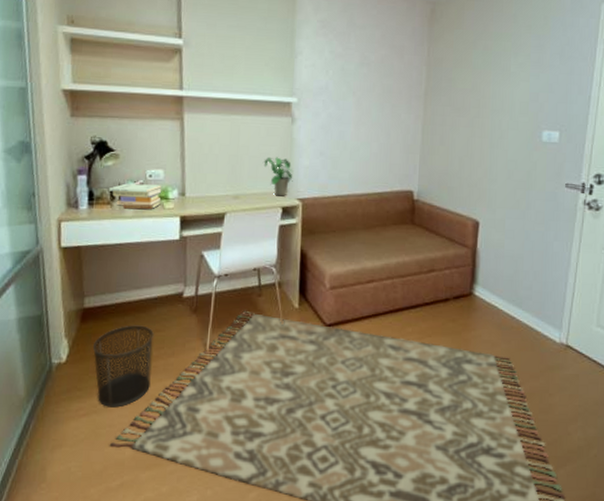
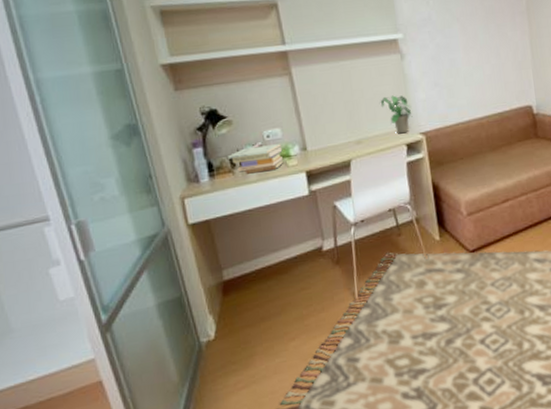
waste bin: present [93,325,154,408] -> none [240,286,306,375]

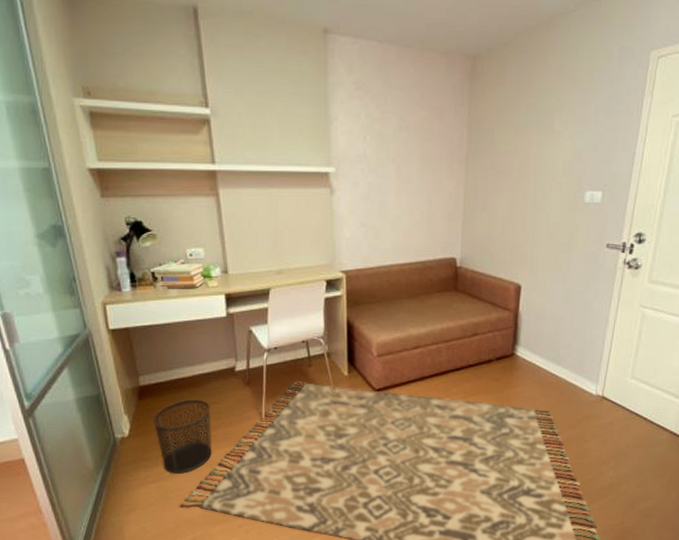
waste bin: none [240,286,306,375] -> present [153,399,212,474]
potted plant: present [381,95,413,134] -> none [306,230,335,269]

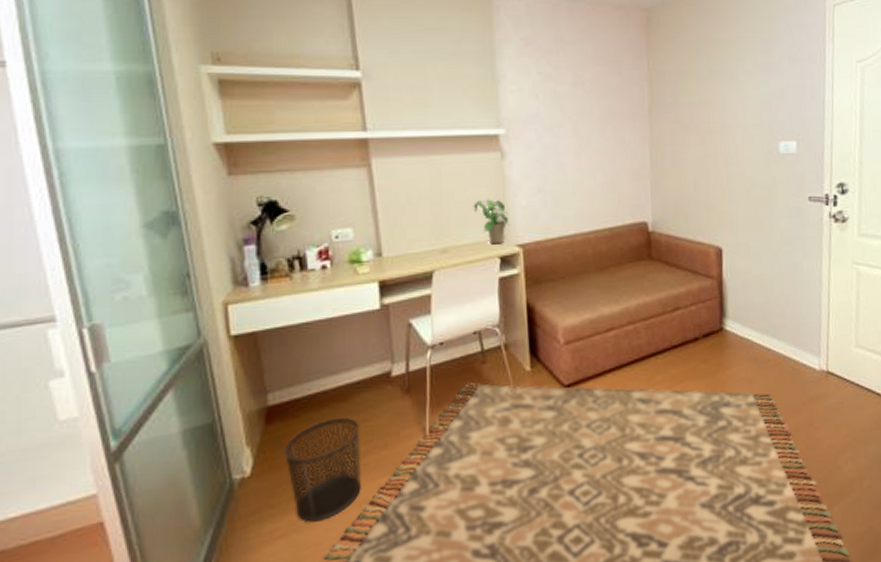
books: present [150,263,204,289] -> none [286,247,353,280]
potted plant: none [306,230,335,269] -> present [474,199,510,245]

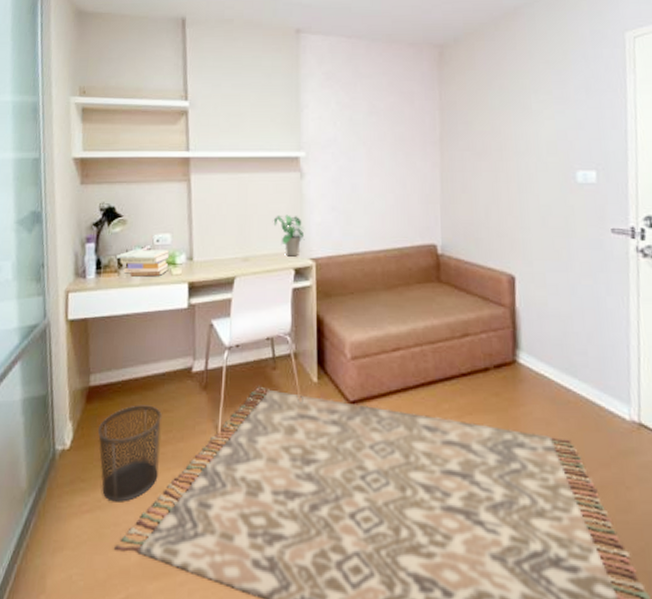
books: none [286,247,353,280] -> present [116,250,170,277]

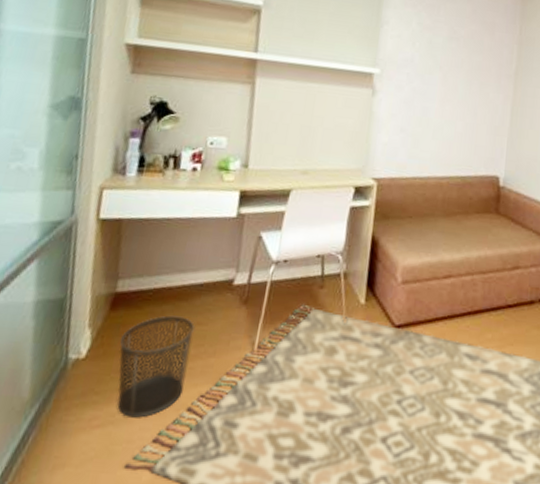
books: present [116,250,170,277] -> none [163,150,223,182]
potted plant: present [274,215,305,257] -> none [339,131,369,175]

